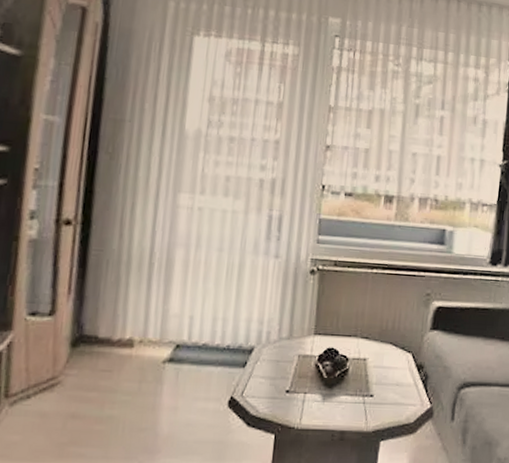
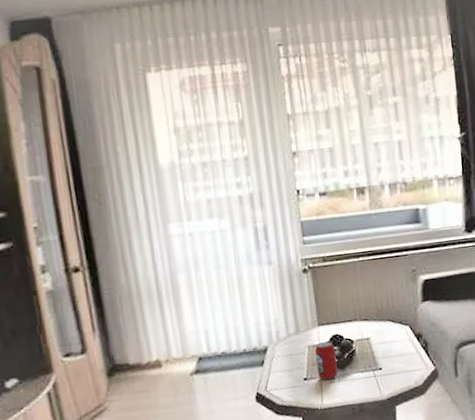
beverage can: none [302,354,327,397] -> present [314,341,338,380]

